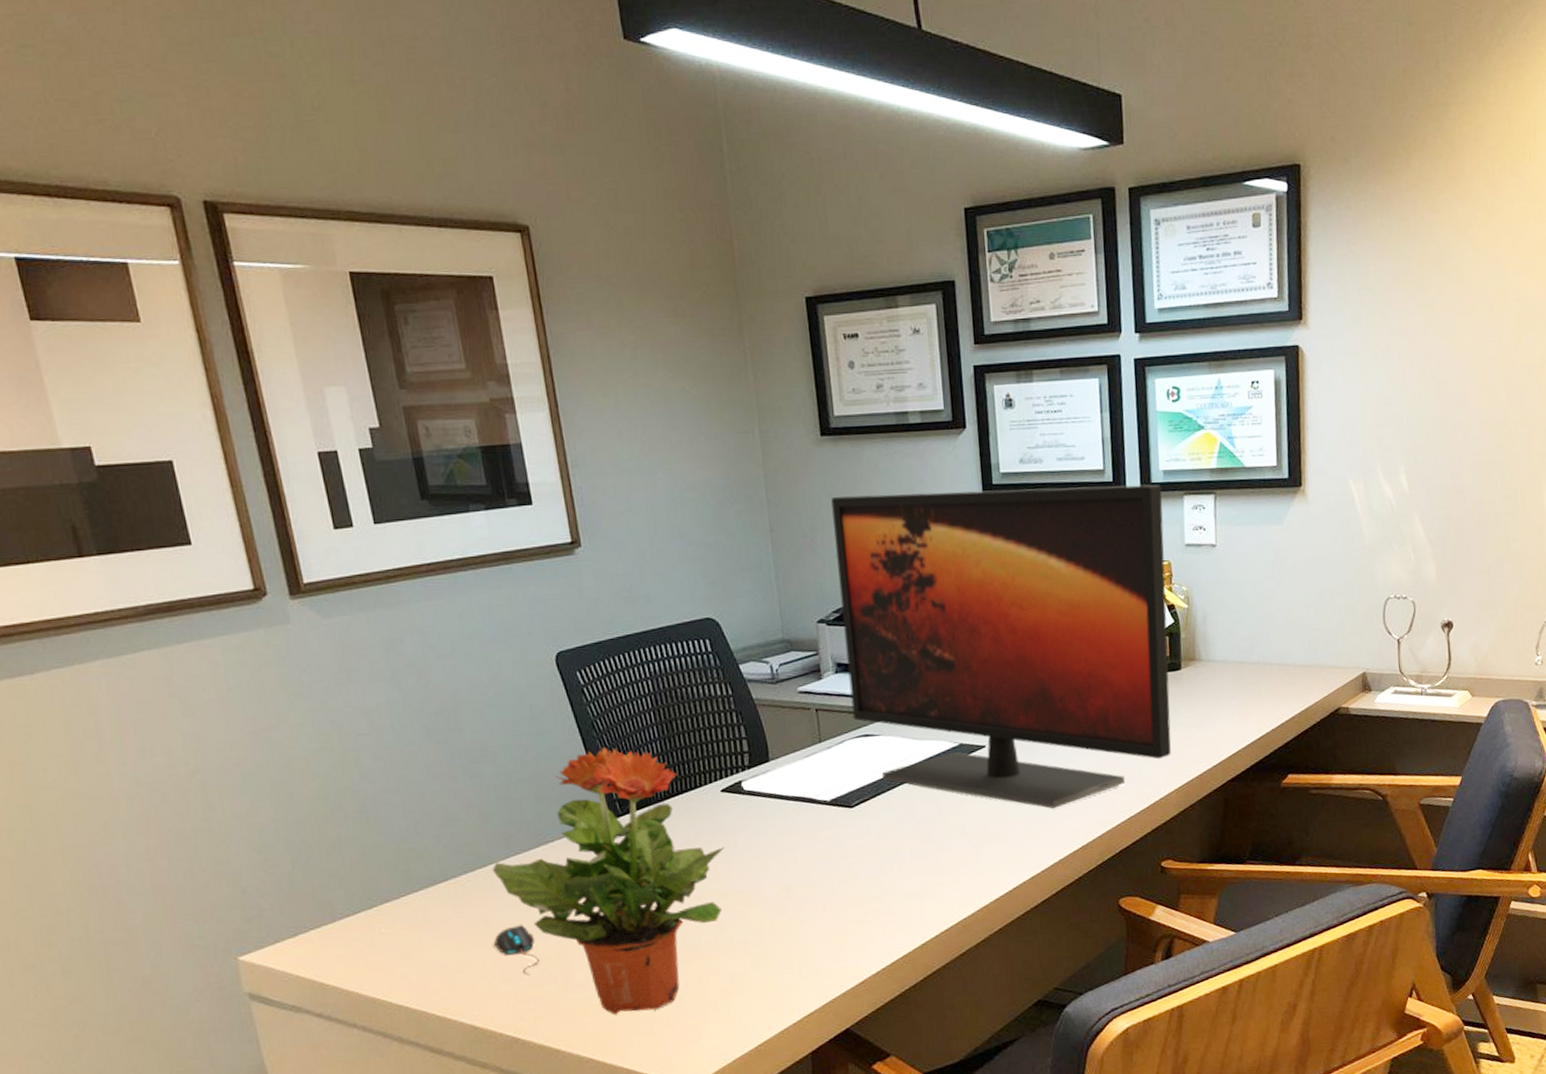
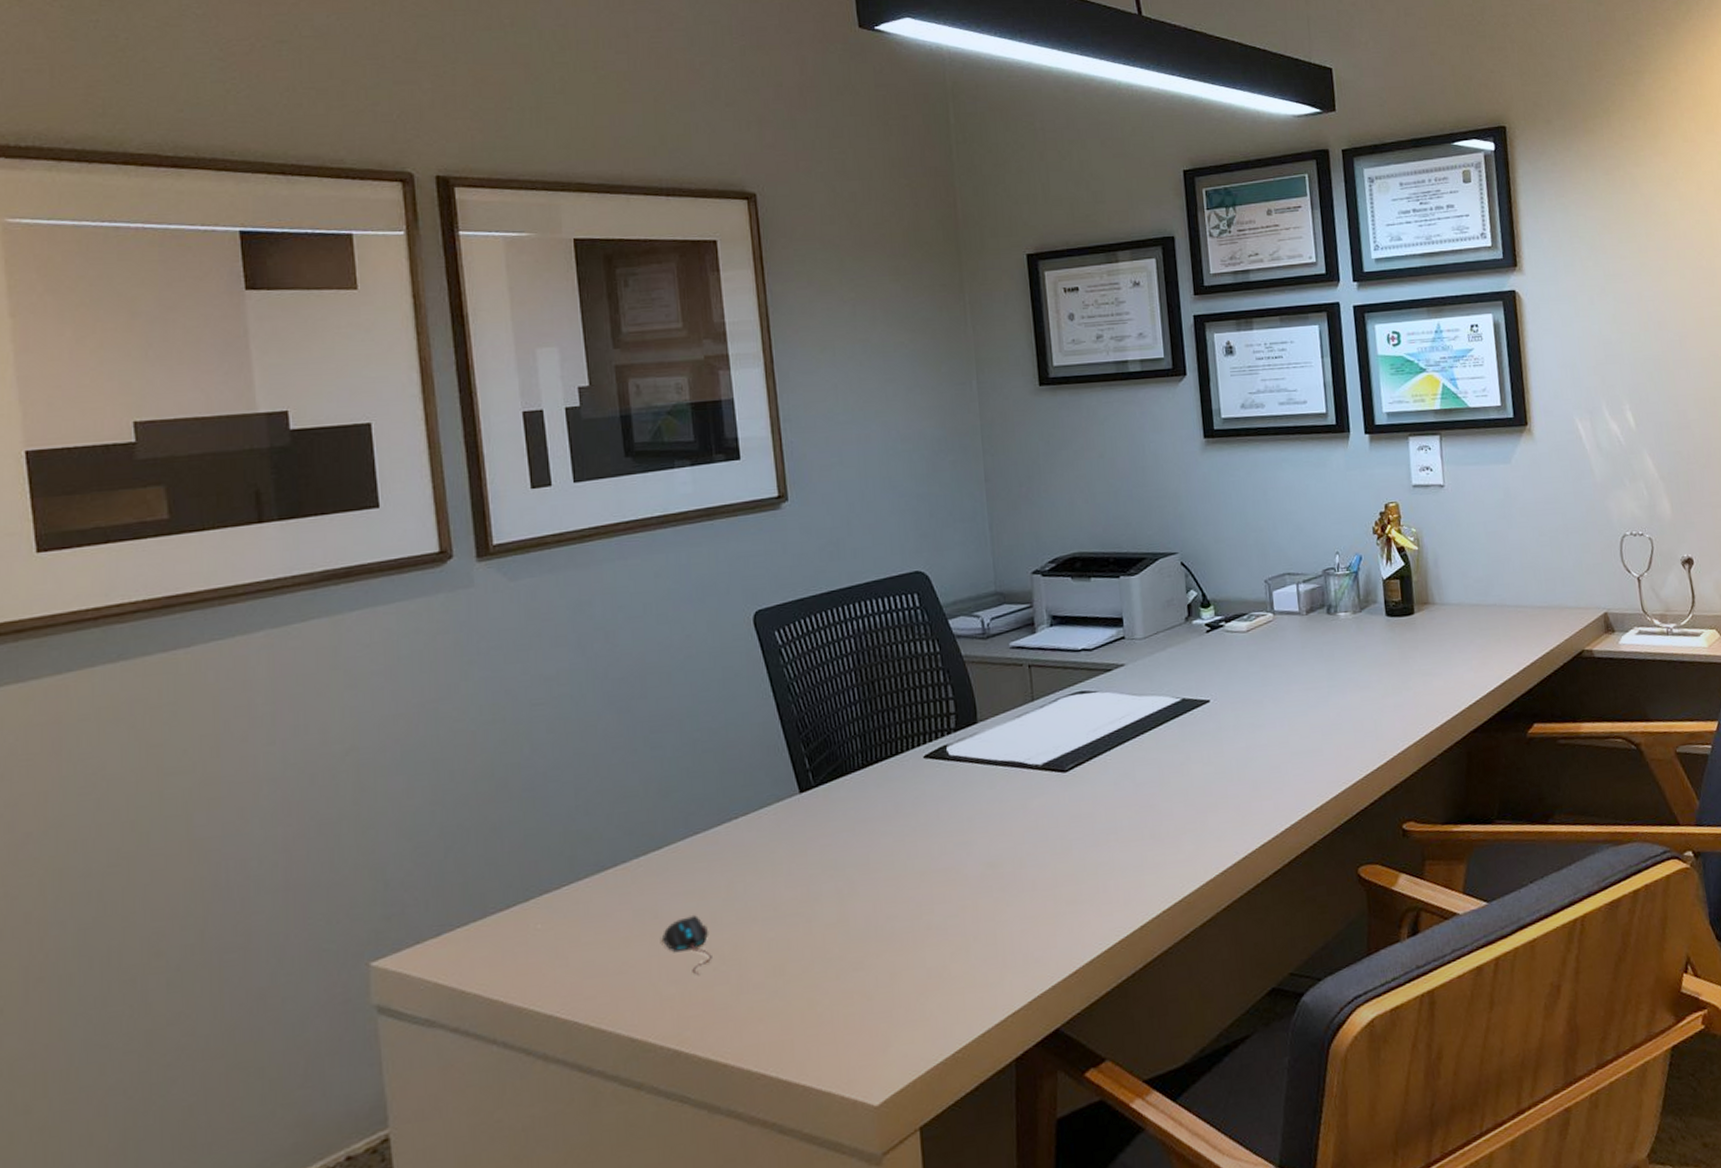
potted plant: present [492,747,725,1015] -> none [666,711,926,1020]
monitor: present [831,484,1171,809] -> none [1049,426,1408,768]

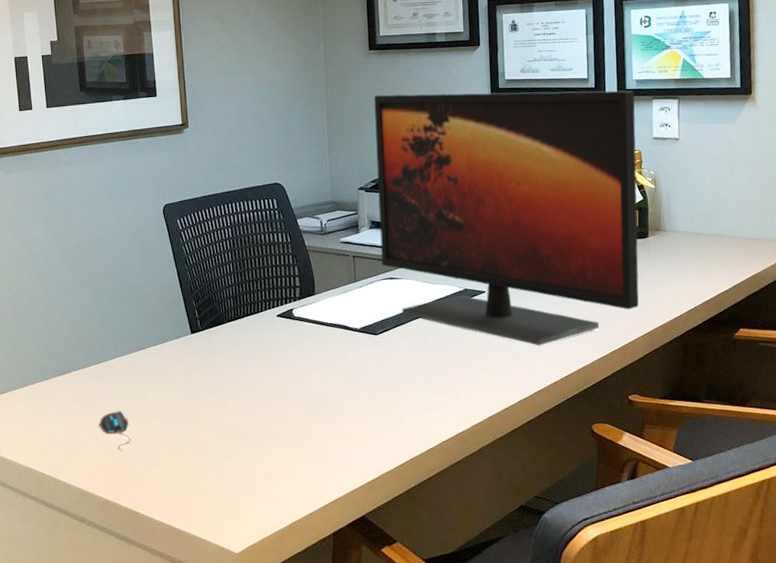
monitor: none [1049,426,1408,768] -> present [374,90,639,345]

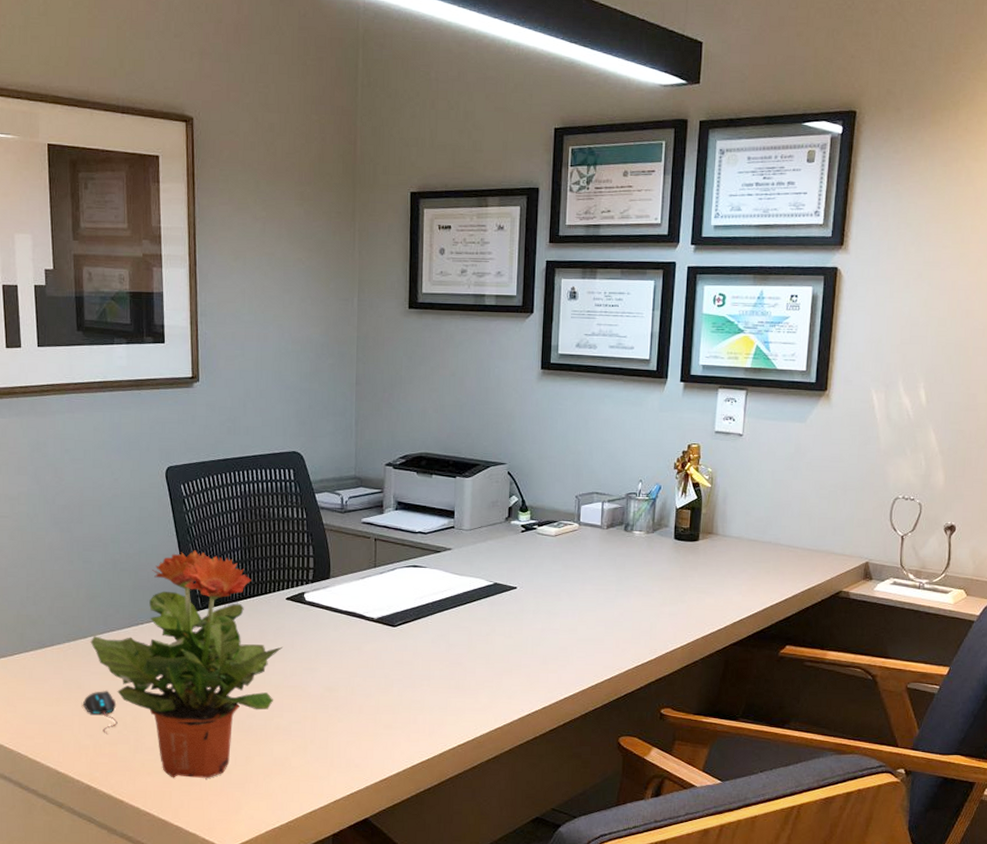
potted plant: none [103,277,277,489] -> present [90,550,283,778]
monitor: present [374,90,639,345] -> none [405,360,700,649]

